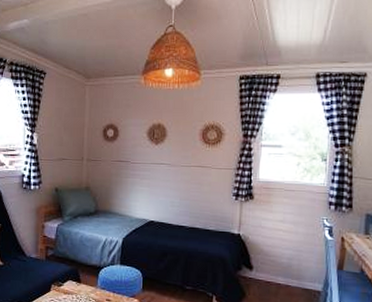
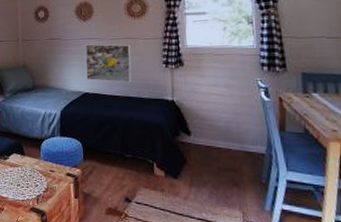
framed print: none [153,169,202,214] -> present [85,44,132,83]

